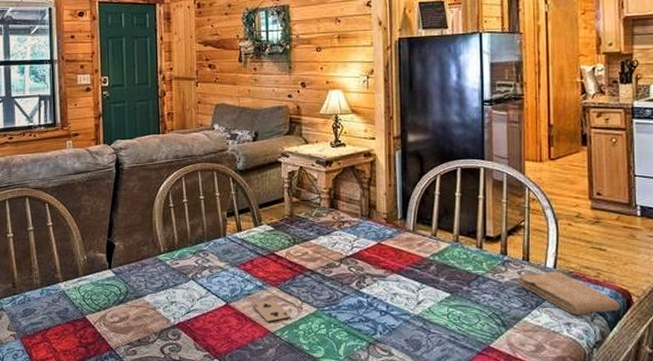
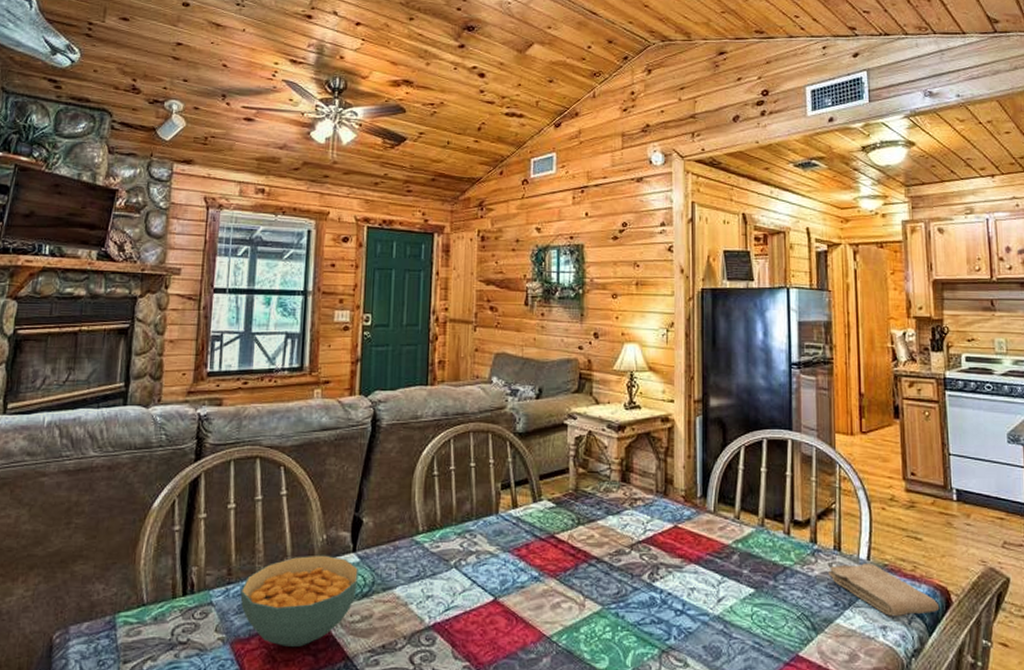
cereal bowl: none [24,271,115,341] -> present [240,555,360,647]
playing card: present [251,299,291,322] -> none [524,594,571,623]

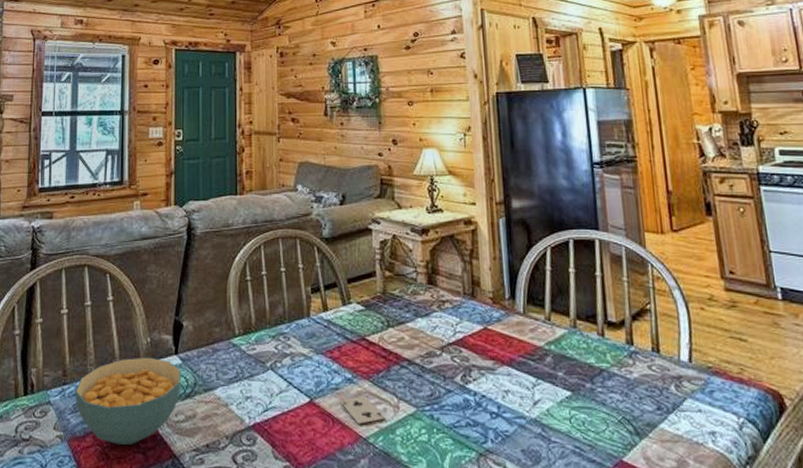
playing card: none [524,594,571,623] -> present [339,395,386,424]
washcloth: present [829,563,940,616] -> none [648,366,773,421]

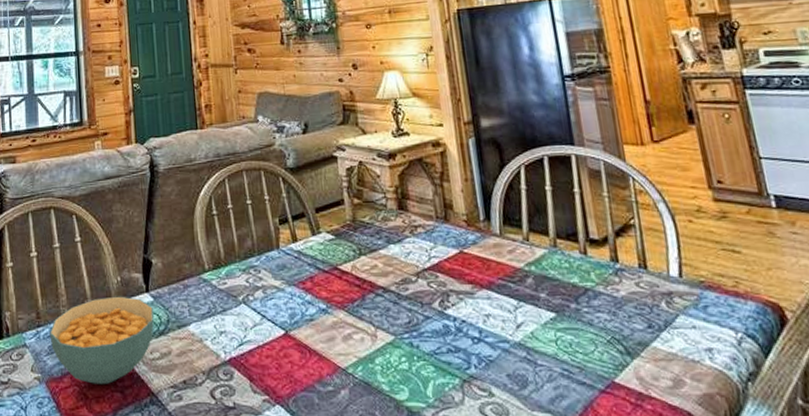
playing card: present [339,395,386,424] -> none [315,325,364,355]

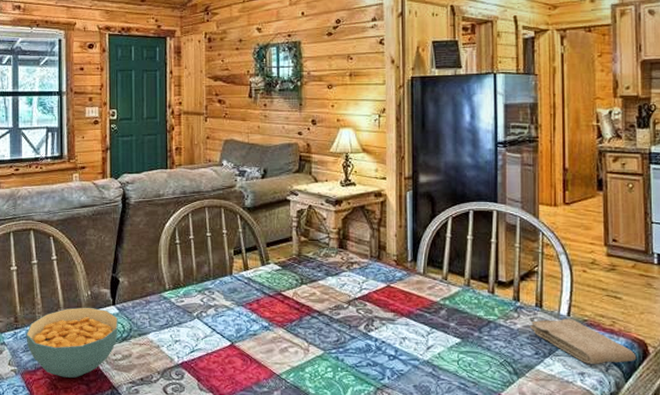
washcloth: none [636,281,774,337] -> present [530,319,637,364]

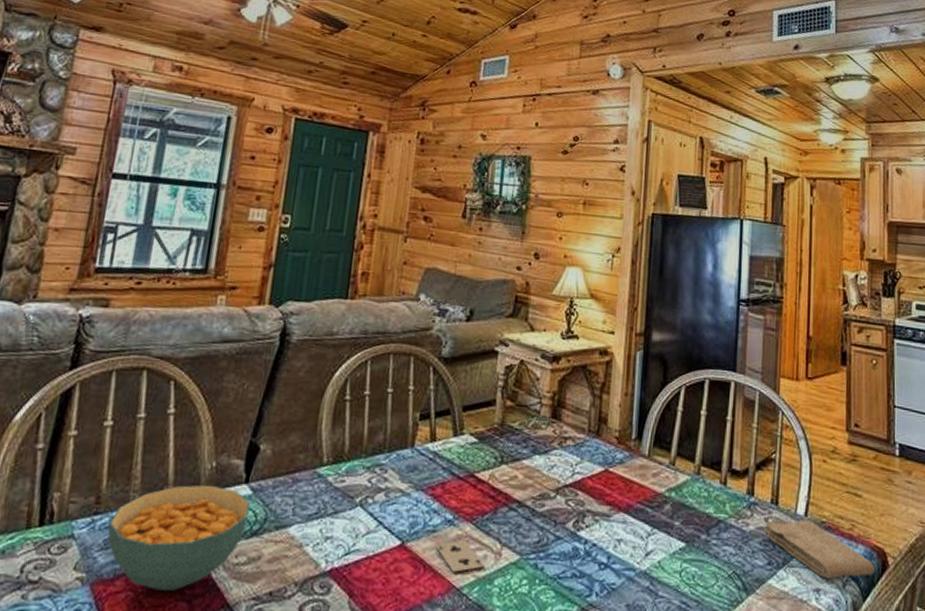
playing card: none [257,340,297,364] -> present [435,539,486,573]

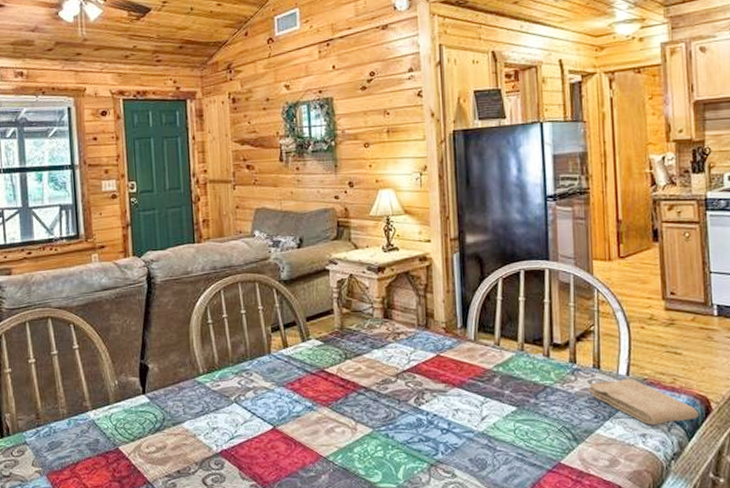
cereal bowl: present [107,484,251,591] -> none [49,398,150,475]
playing card: present [435,539,486,573] -> none [301,420,345,446]

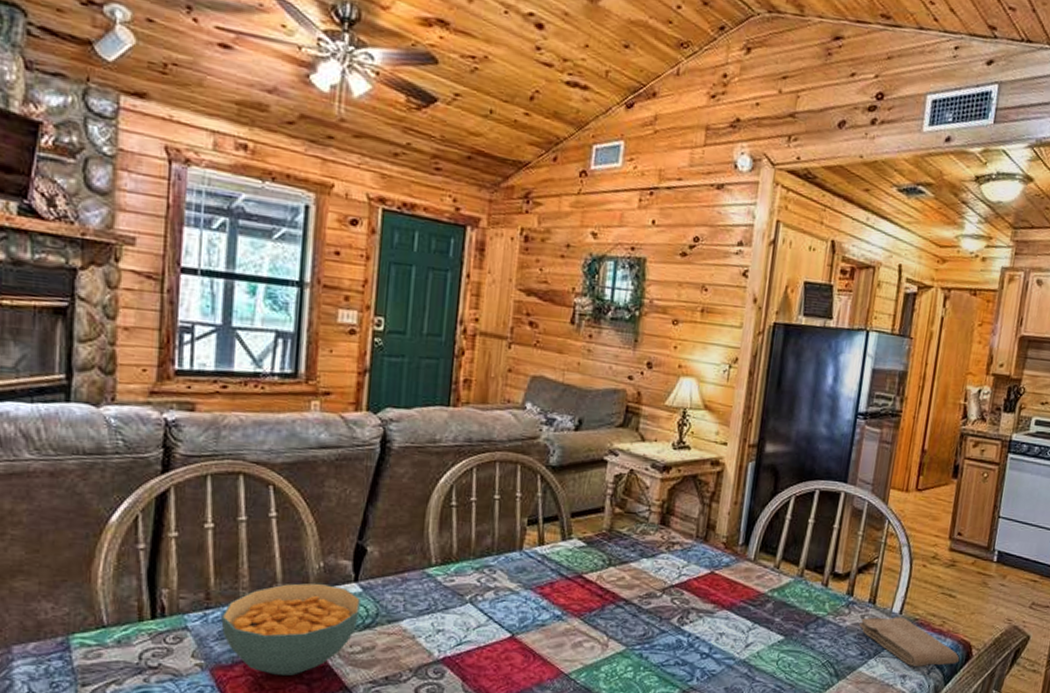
cereal bowl: none [49,398,150,475] -> present [221,583,362,676]

